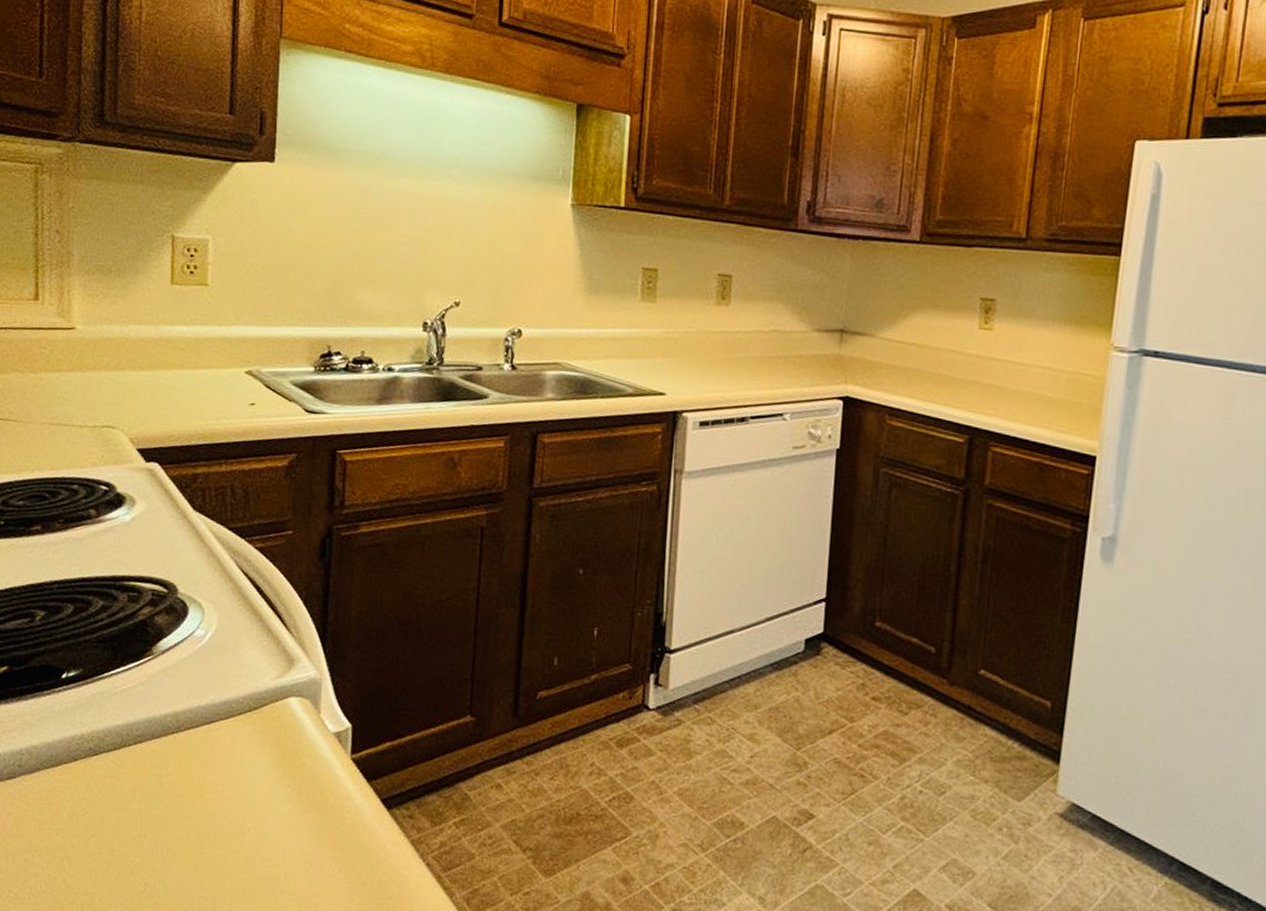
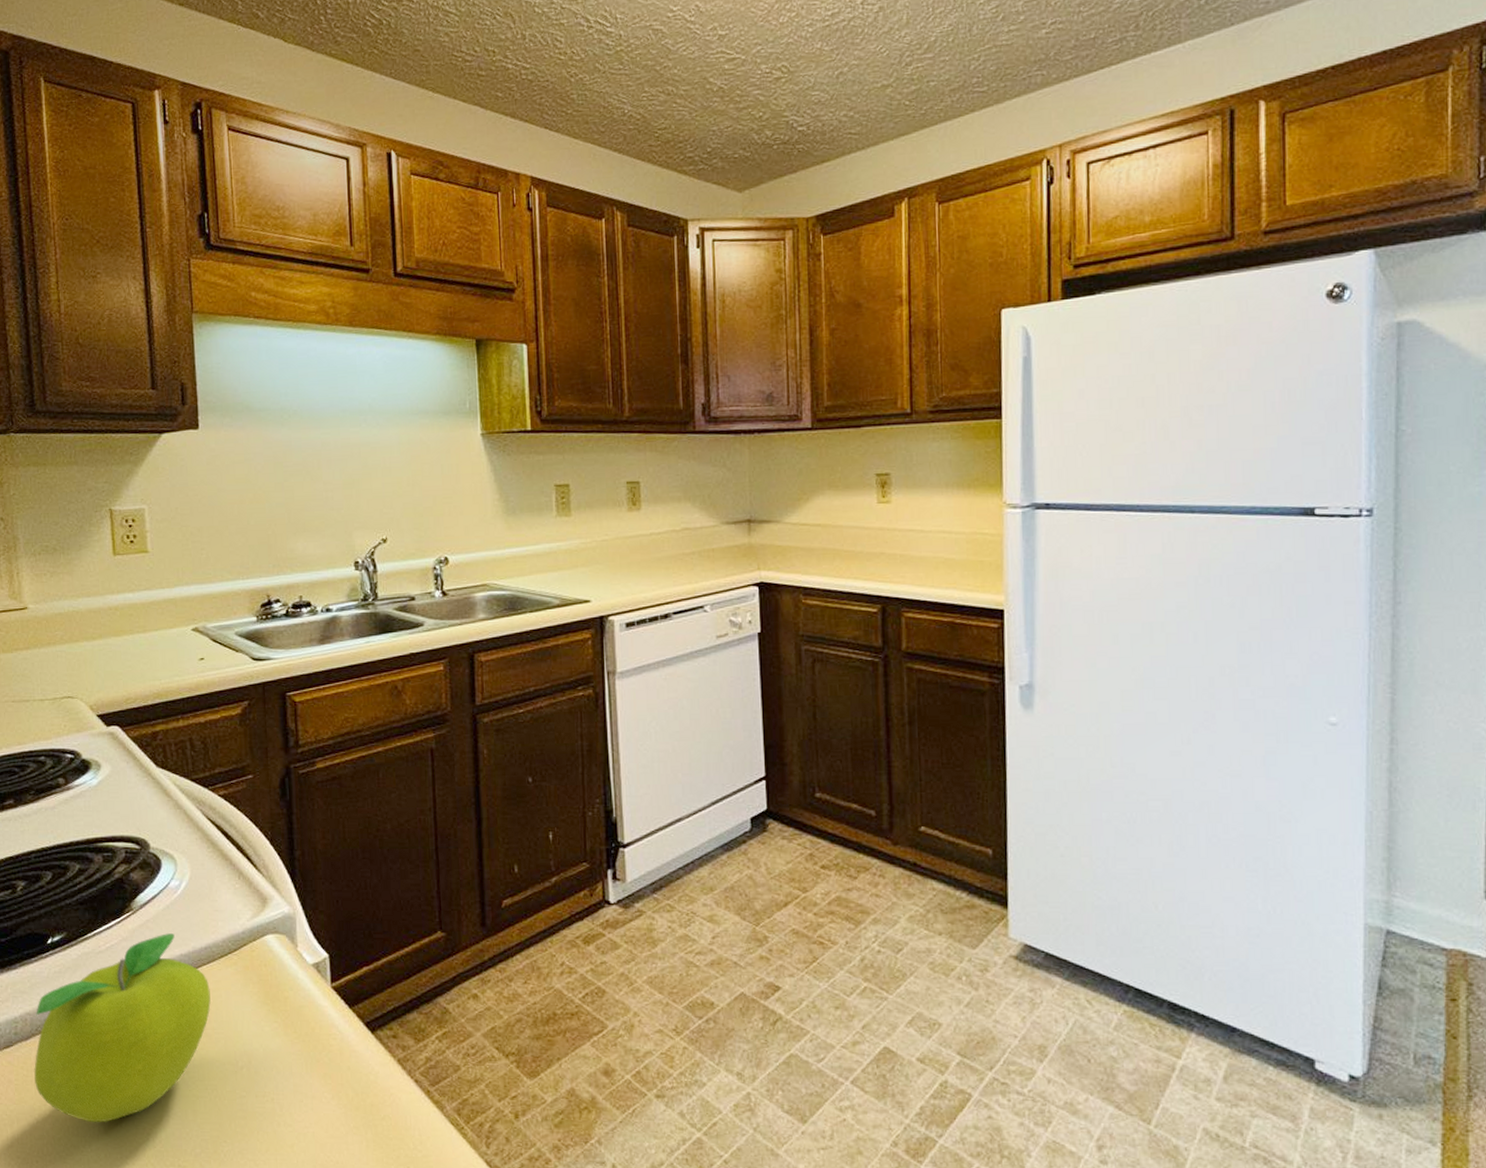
fruit: none [34,682,225,867] -> present [33,933,211,1123]

